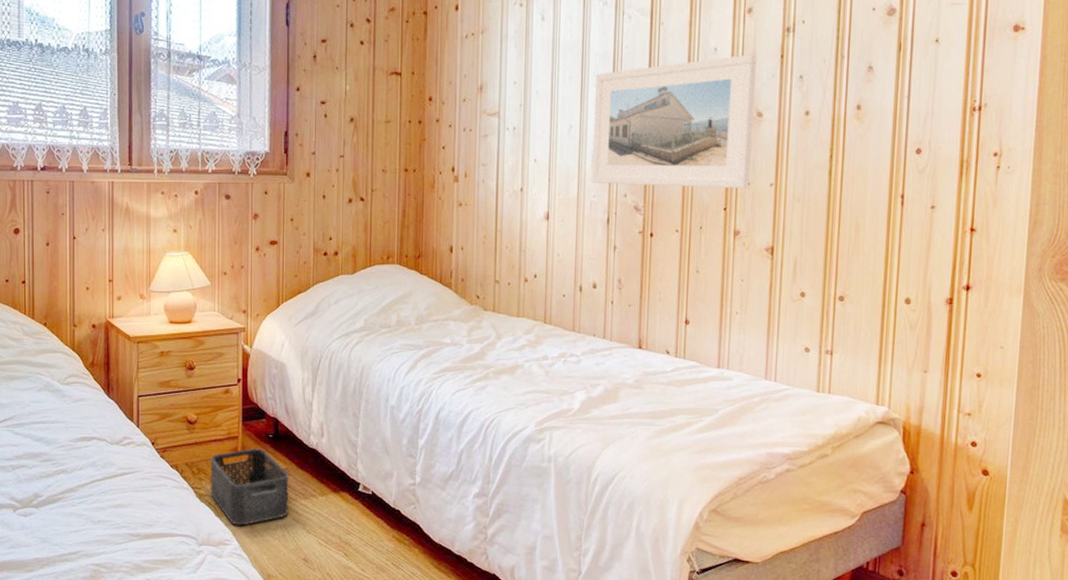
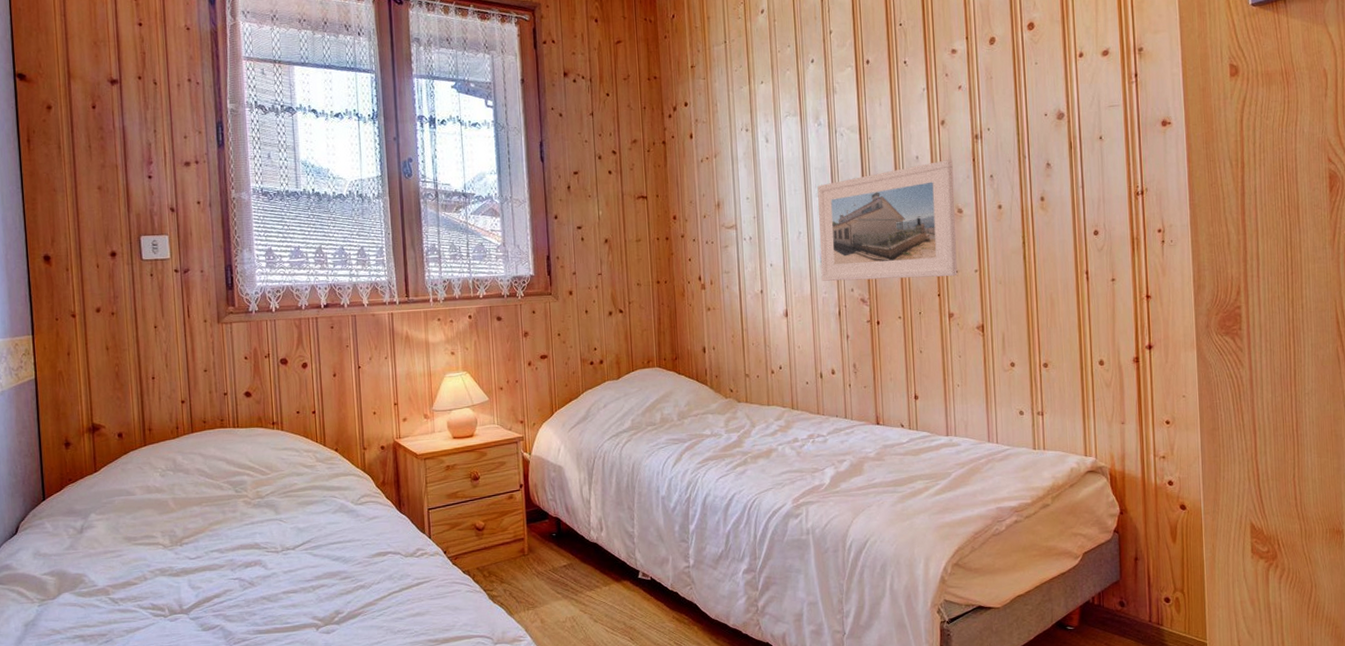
storage bin: present [210,448,289,526] -> none [499,547,576,622]

